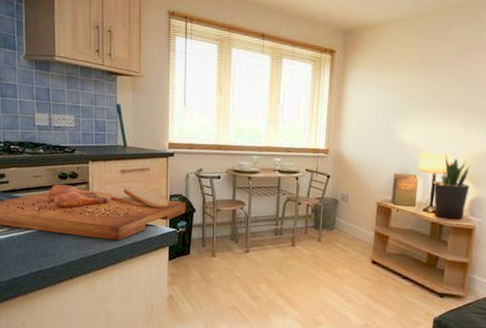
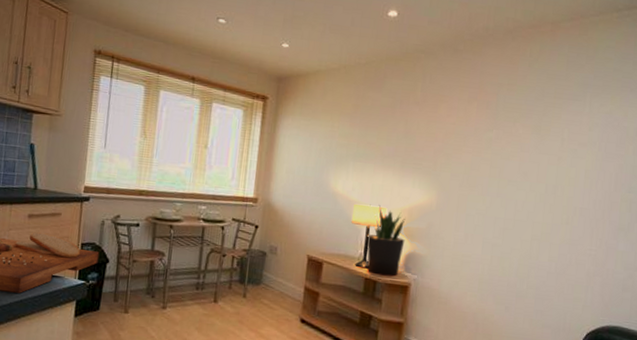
books: present [391,173,419,207] -> none [323,225,352,262]

